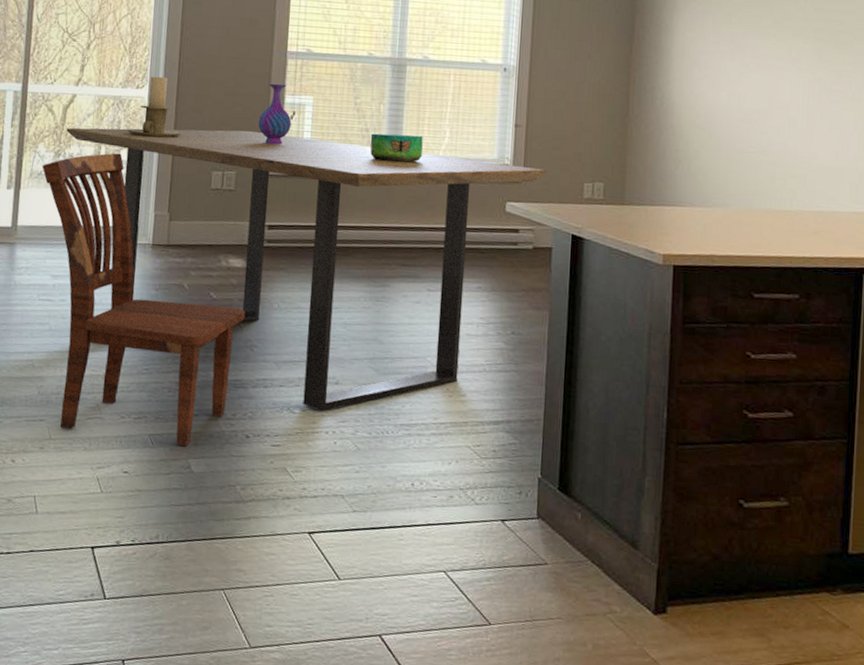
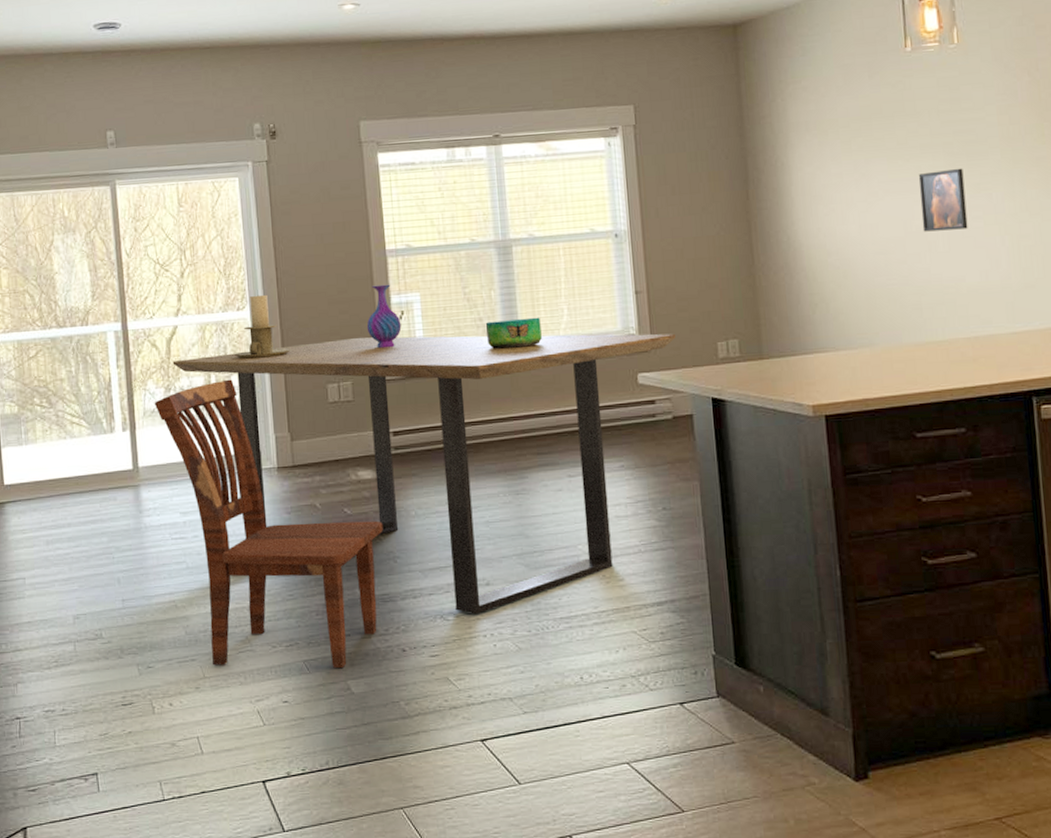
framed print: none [785,53,829,111] -> present [918,168,968,232]

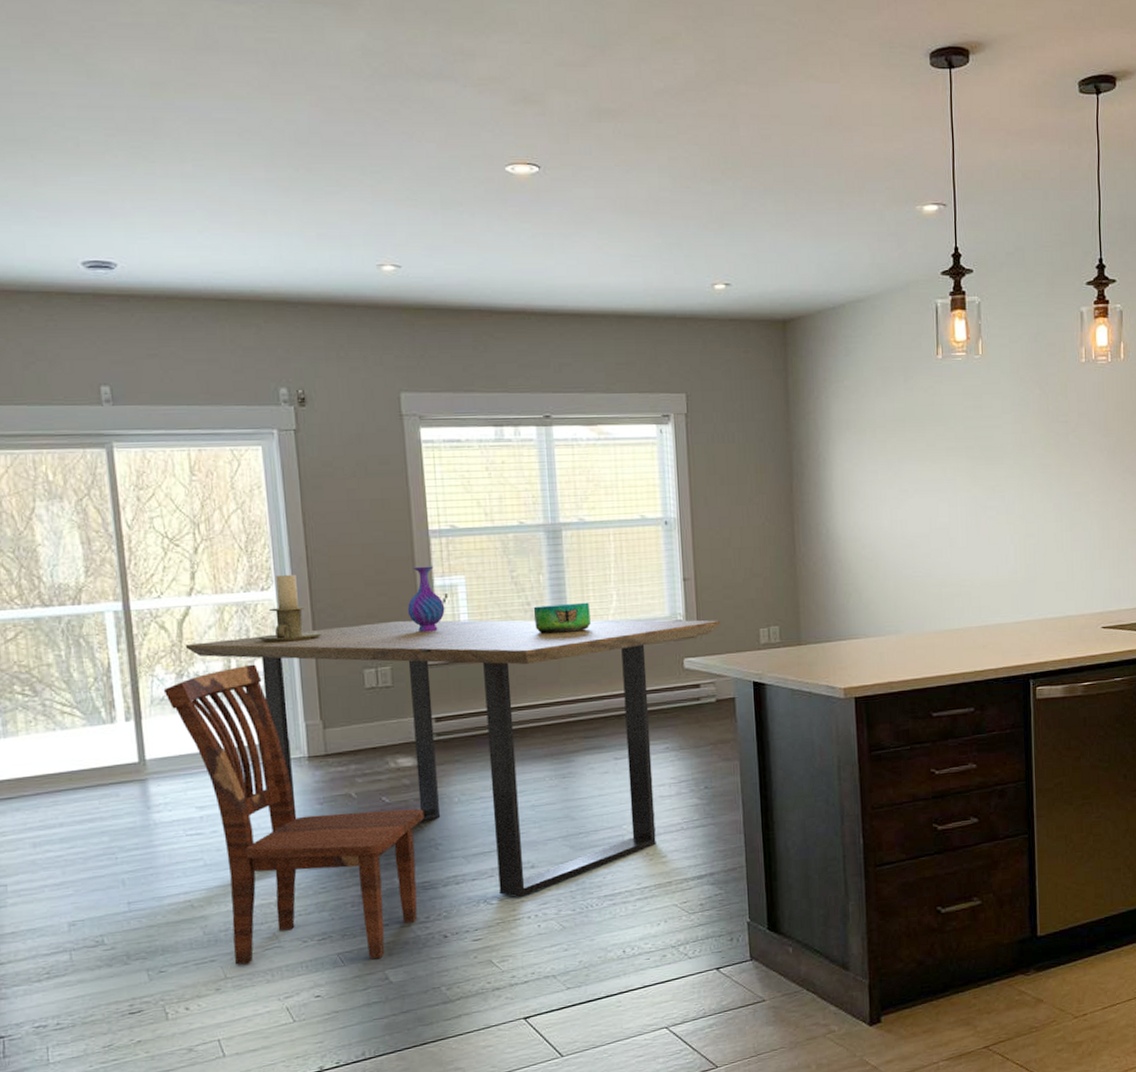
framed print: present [918,168,968,232] -> none [943,471,984,529]

